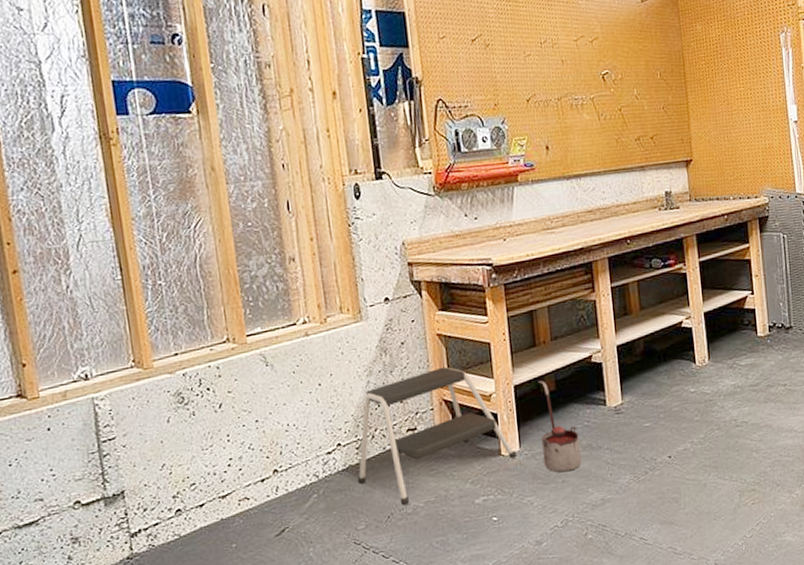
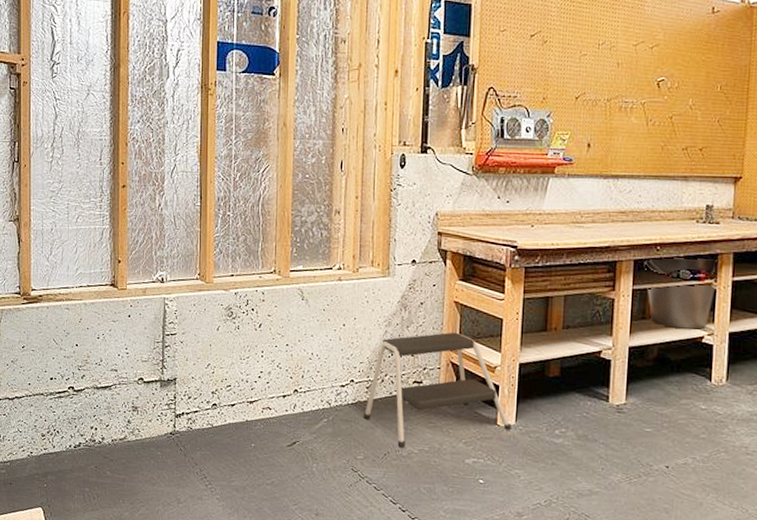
paint can: present [538,381,581,473] -> none [536,364,576,456]
bucket: none [617,244,687,319] -> present [644,257,719,330]

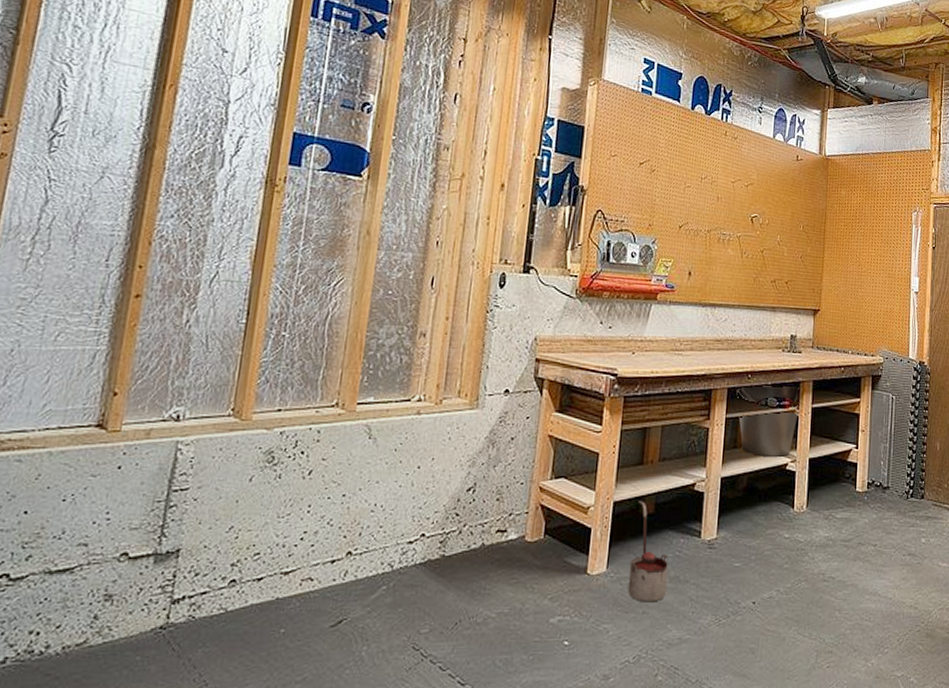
step stool: present [363,332,511,448] -> none [432,470,602,612]
paint can: none [536,364,576,456] -> present [627,501,668,603]

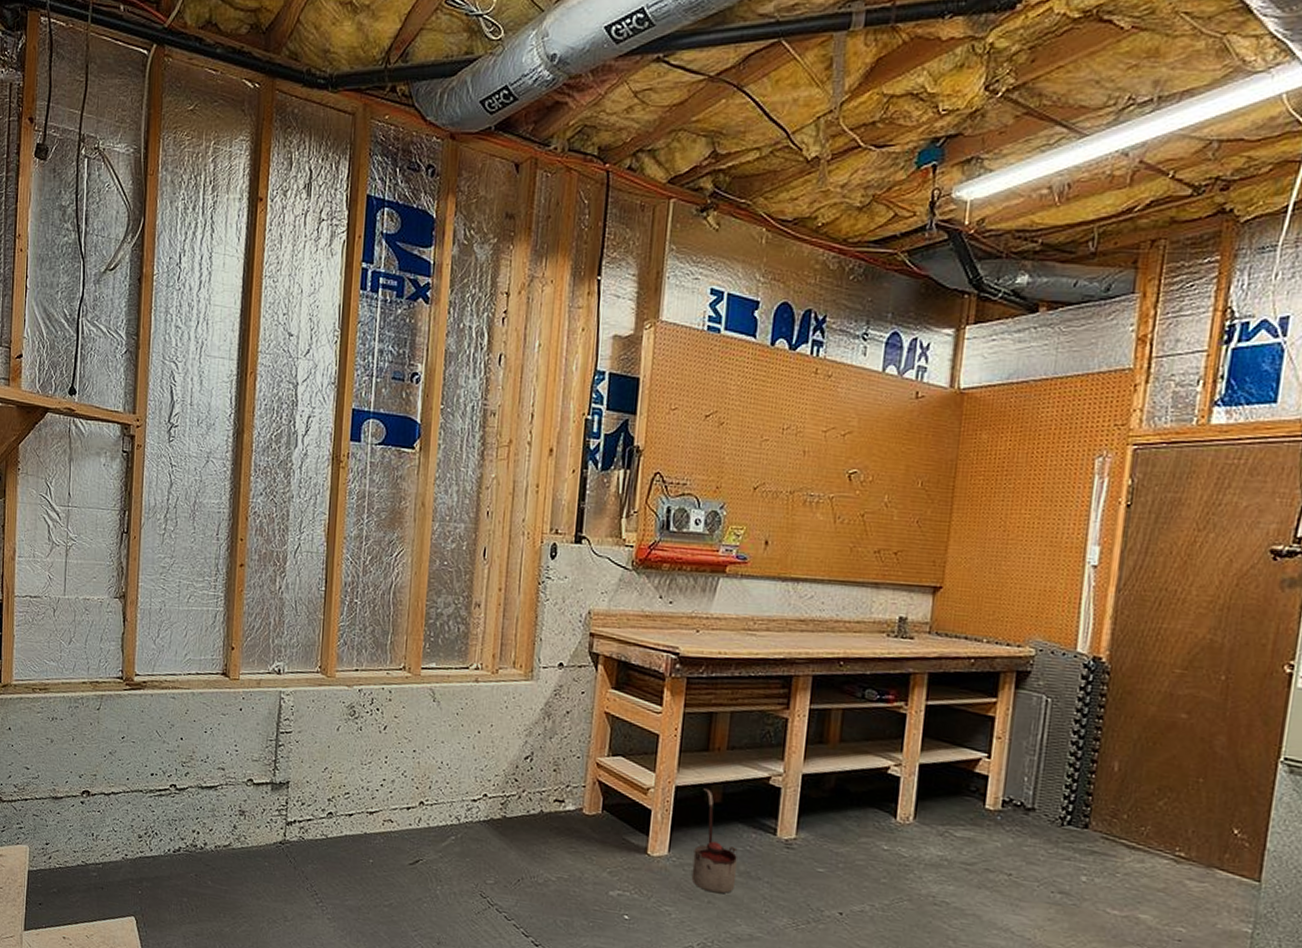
bucket: present [736,385,801,457] -> none [824,675,911,759]

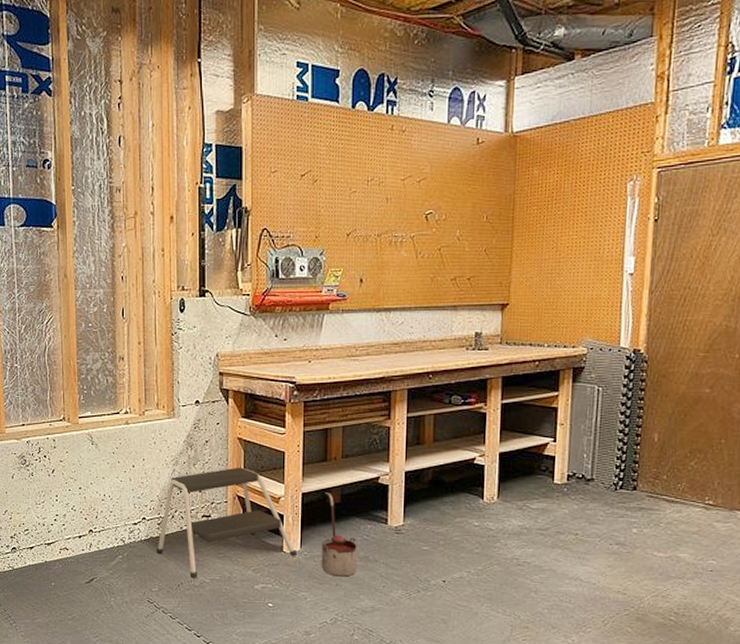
step stool: none [495,746,663,874] -> present [156,467,296,578]

